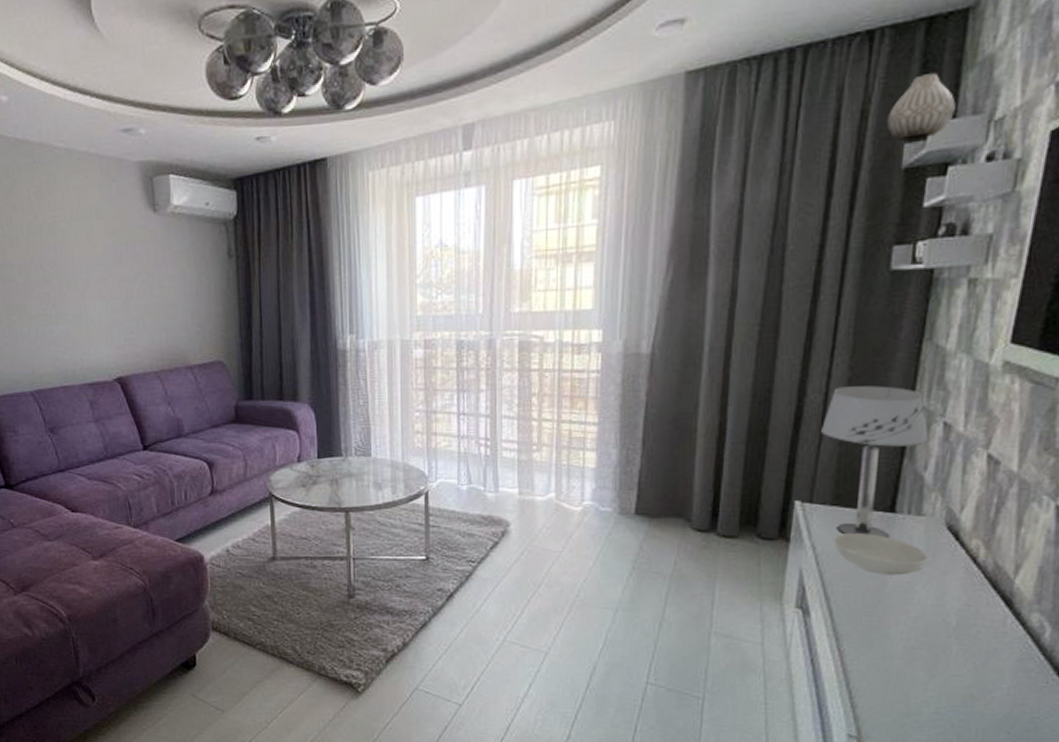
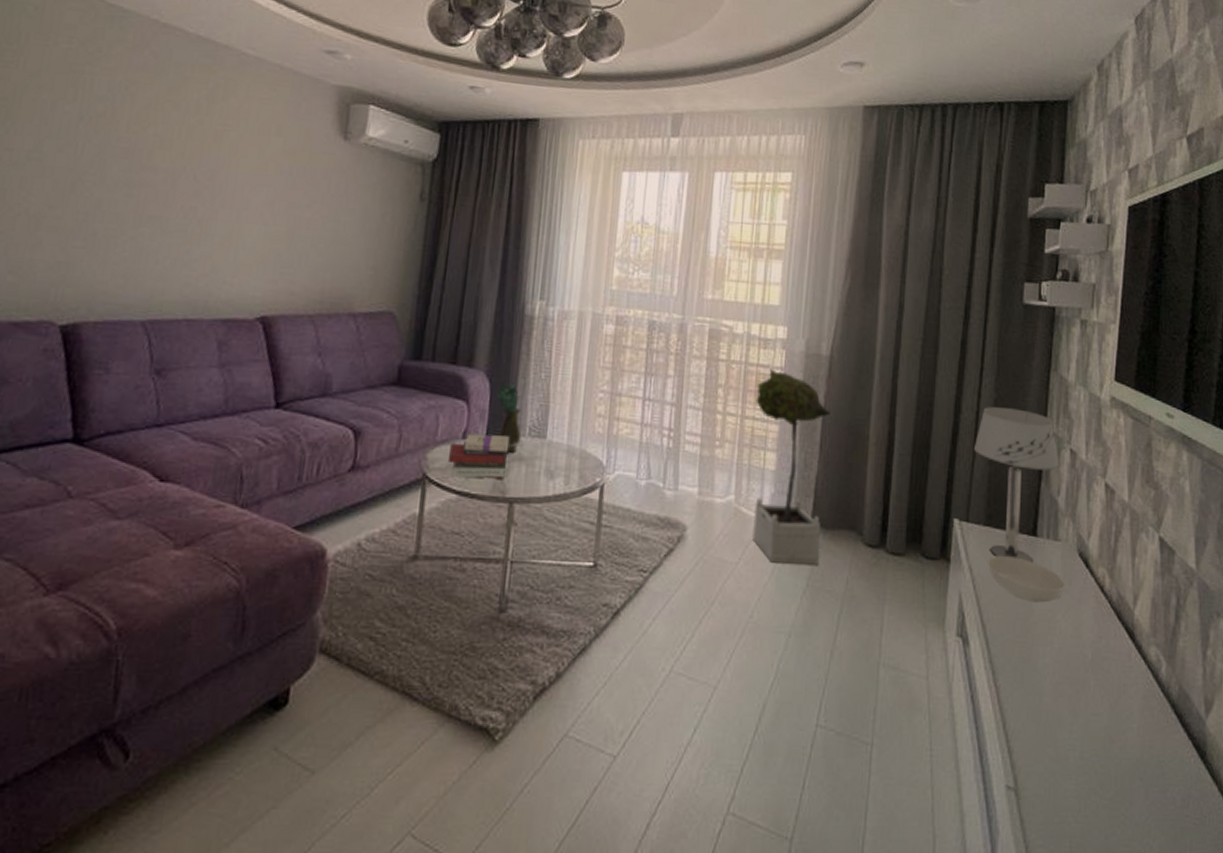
books: none [288,457,341,494] -> present [447,434,510,480]
vase: none [322,411,349,471] -> present [496,382,522,453]
potted tree: none [572,373,654,550] -> present [751,369,831,565]
vase: present [886,73,956,141] -> none [1015,145,1063,196]

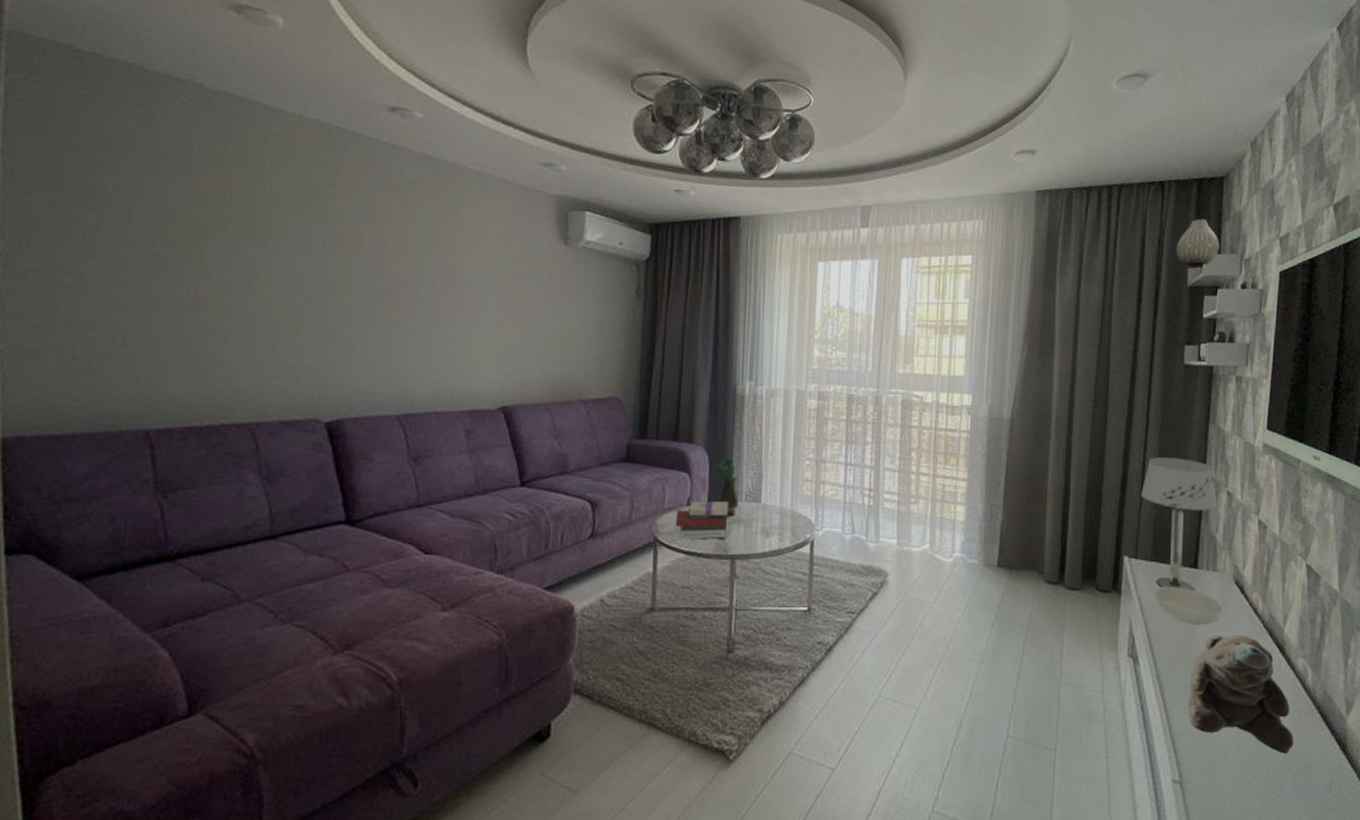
potted tree: present [751,369,831,565] -> none [945,433,1013,601]
vase: none [1015,145,1063,196] -> present [1175,219,1219,266]
stuffed animal: none [1024,614,1146,759] -> present [1187,634,1294,753]

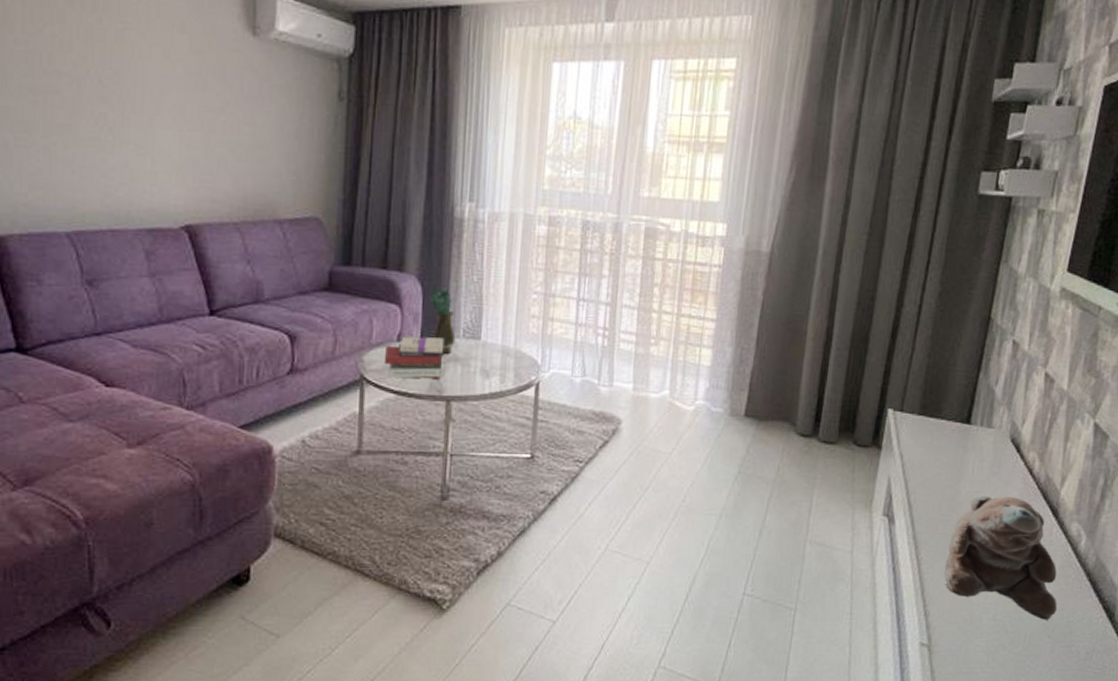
table lamp: present [1140,457,1217,591] -> none [913,300,1001,448]
bowl: present [1154,587,1224,625] -> none [918,443,995,485]
vase: present [1175,219,1219,266] -> none [981,19,1036,77]

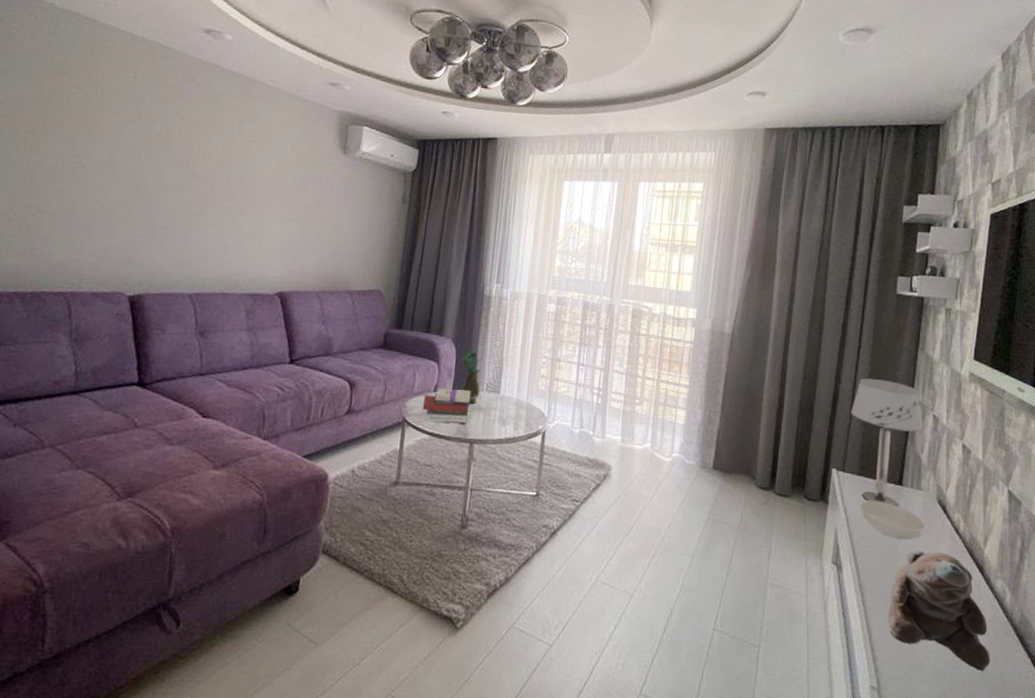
table lamp: none [913,300,1001,448] -> present [850,378,924,507]
bowl: none [918,443,995,485] -> present [859,500,926,540]

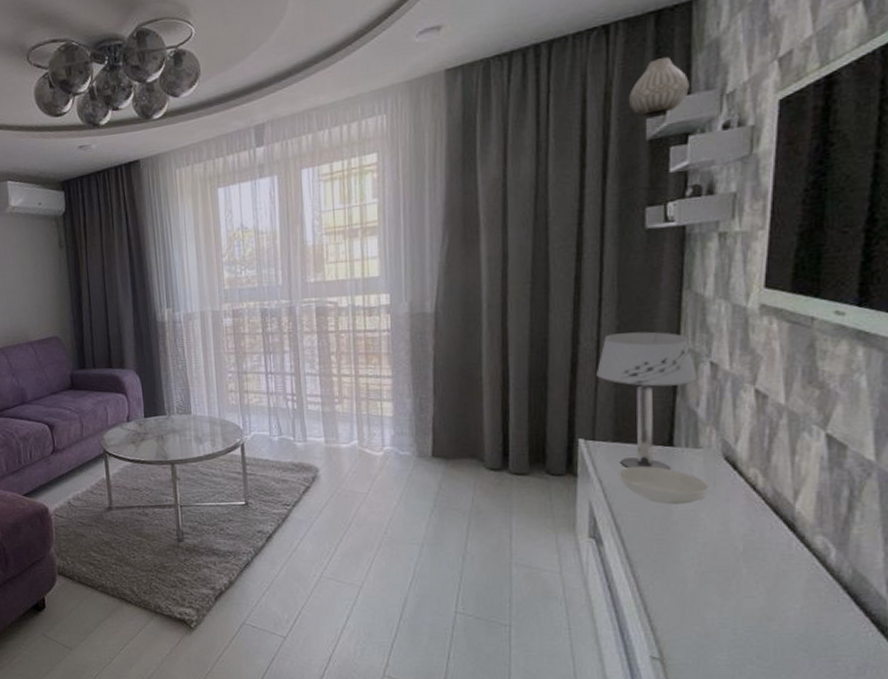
books: present [422,388,471,425] -> none [119,416,167,450]
vase: present [461,348,480,404] -> none [146,375,172,428]
stuffed animal: present [887,549,991,671] -> none [666,512,812,634]
vase: none [892,161,934,205] -> present [628,57,689,117]

